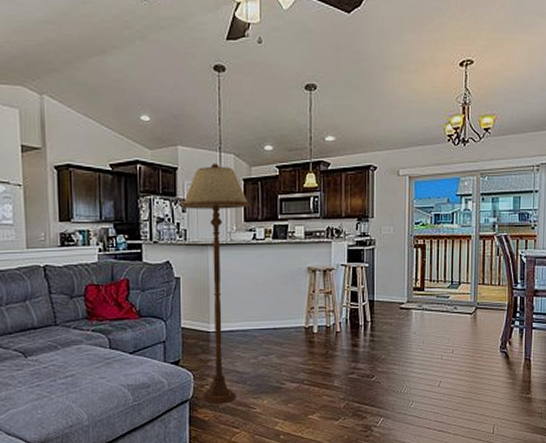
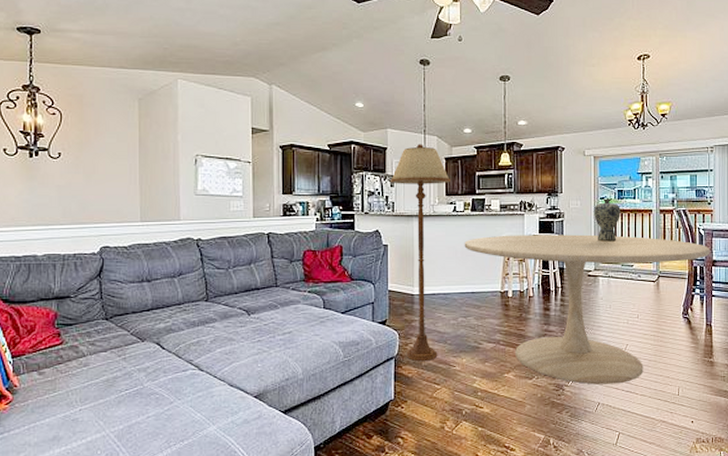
dining table: none [265,263,532,425] -> present [464,234,710,385]
vase: none [408,223,437,271] -> present [594,198,620,242]

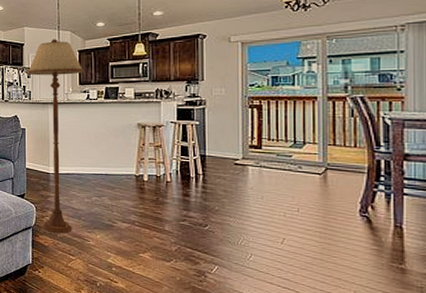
dining table: present [464,234,710,385] -> none [98,121,400,278]
vase: present [594,198,620,242] -> none [242,85,275,130]

